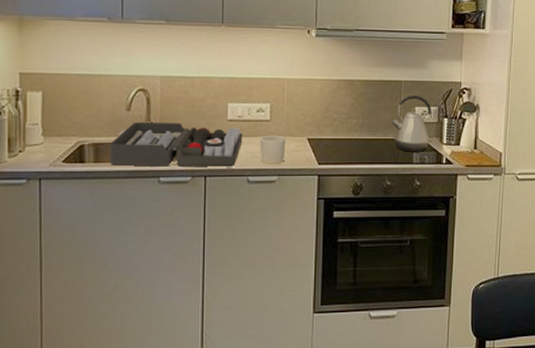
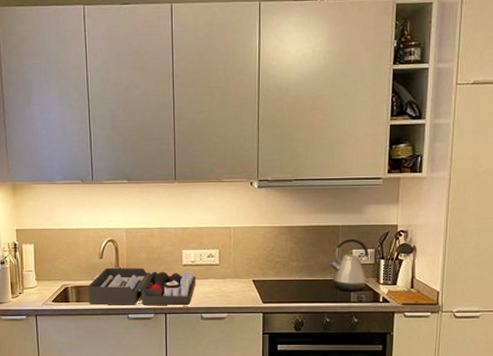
mug: present [260,135,286,166] -> none [211,277,234,304]

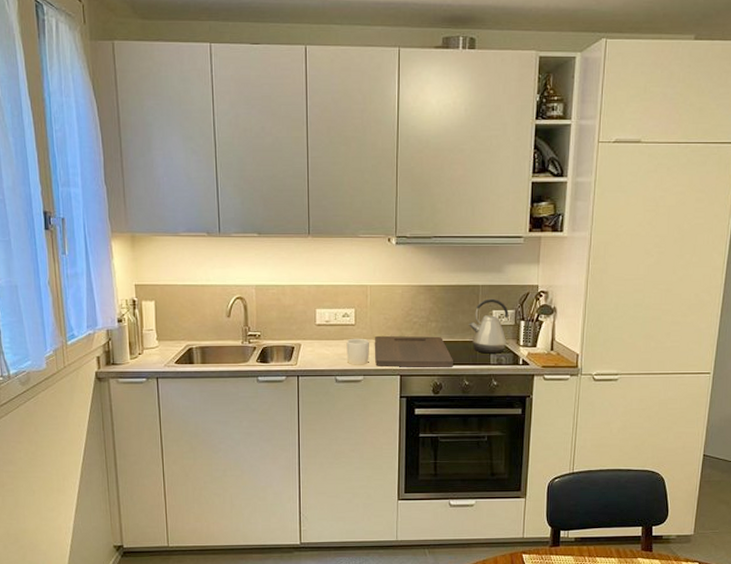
tool set: present [87,268,196,306] -> none [214,327,331,368]
mug: none [211,277,234,304] -> present [346,338,370,367]
cutting board: none [237,275,314,306] -> present [374,336,453,368]

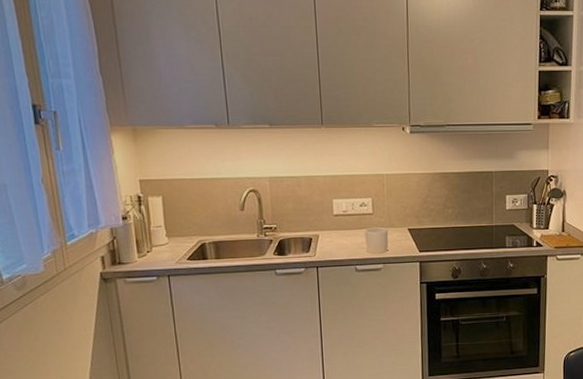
cutting board: present [374,336,453,368] -> none [392,222,471,255]
kettle: present [468,298,510,354] -> none [483,184,524,237]

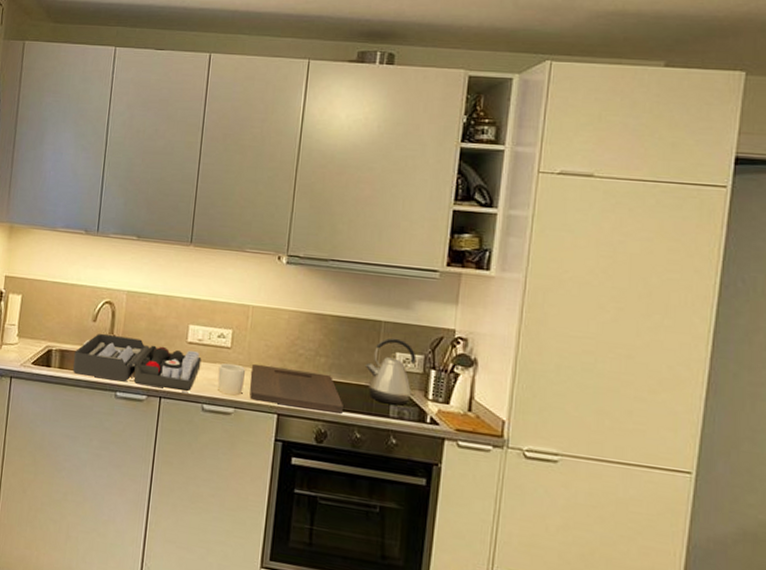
tool set: none [228,219,349,262] -> present [72,334,202,392]
cutting board: none [392,222,471,255] -> present [249,364,343,415]
kettle: none [483,184,524,237] -> present [364,338,417,406]

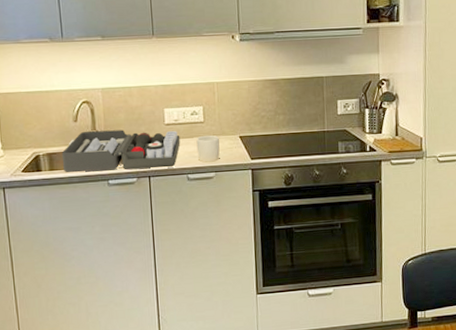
cutting board: present [249,364,343,415] -> none [224,128,303,163]
kettle: present [364,338,417,406] -> none [315,88,356,143]

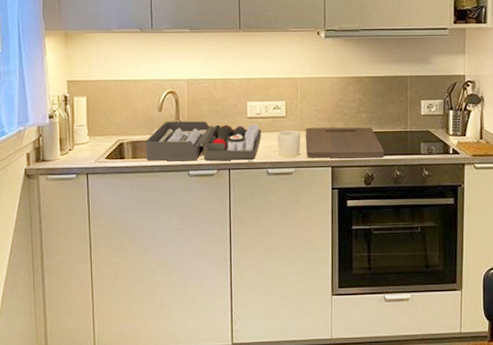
cutting board: none [224,128,303,163] -> present [305,127,384,159]

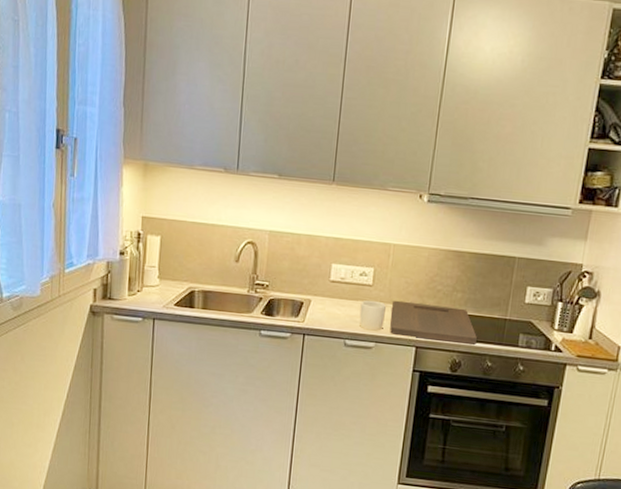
tool set: present [145,121,262,162] -> none [216,274,344,329]

